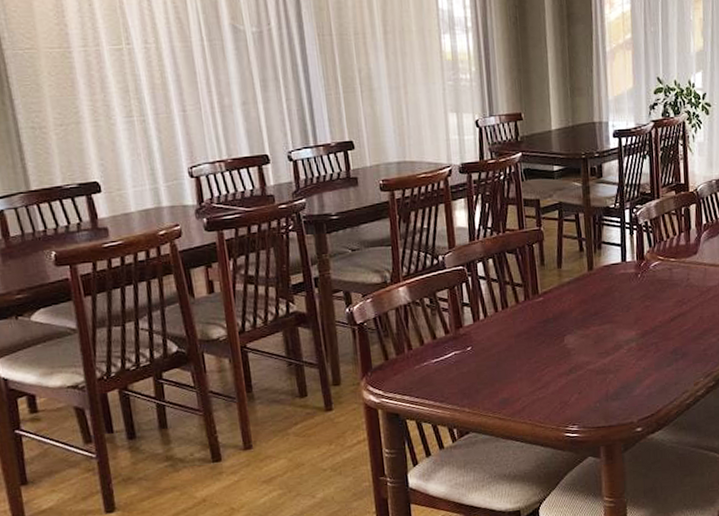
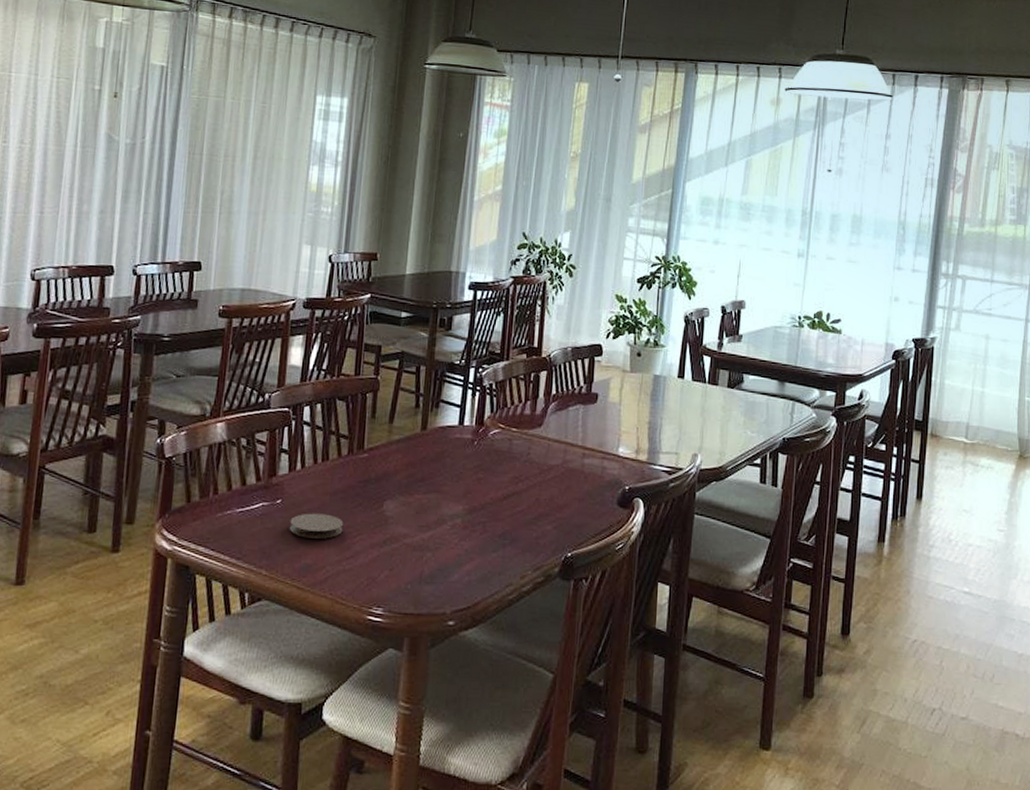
coaster: none [482,353,532,377] -> present [289,513,344,539]

